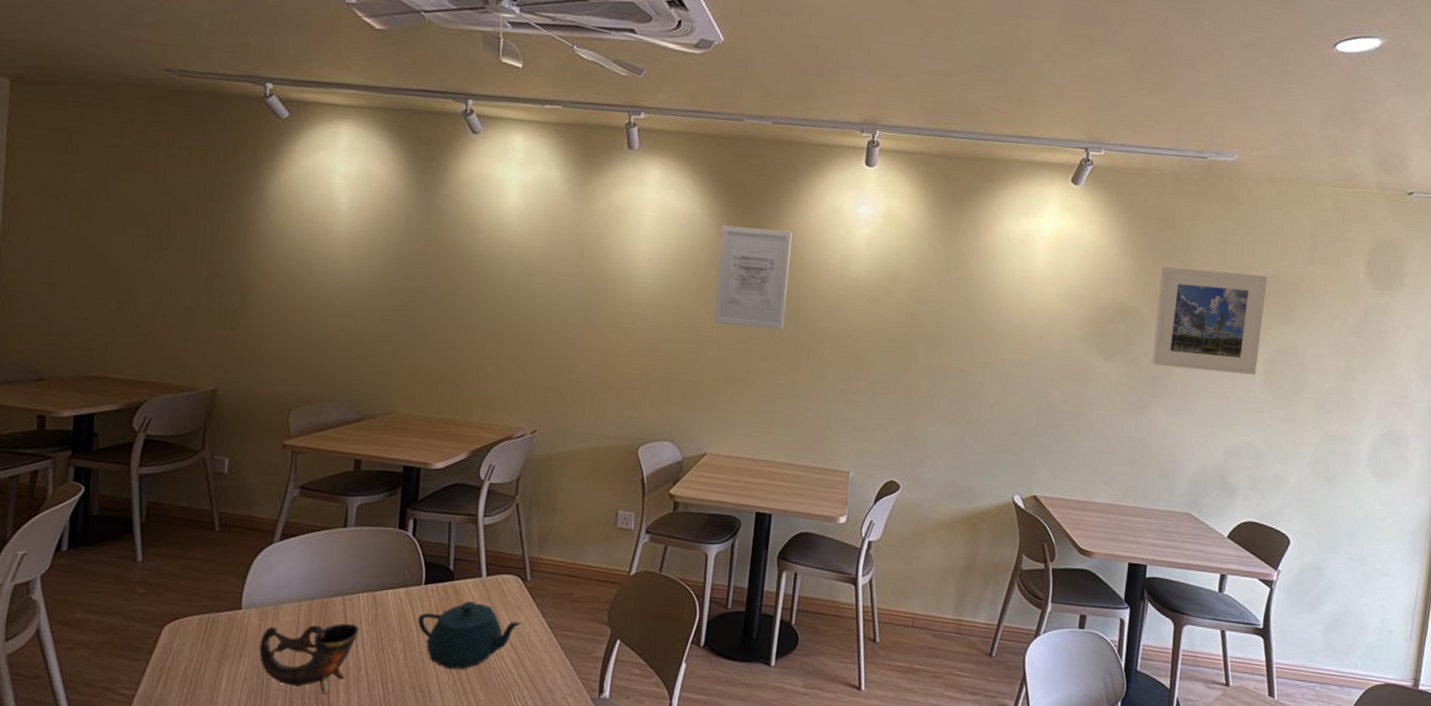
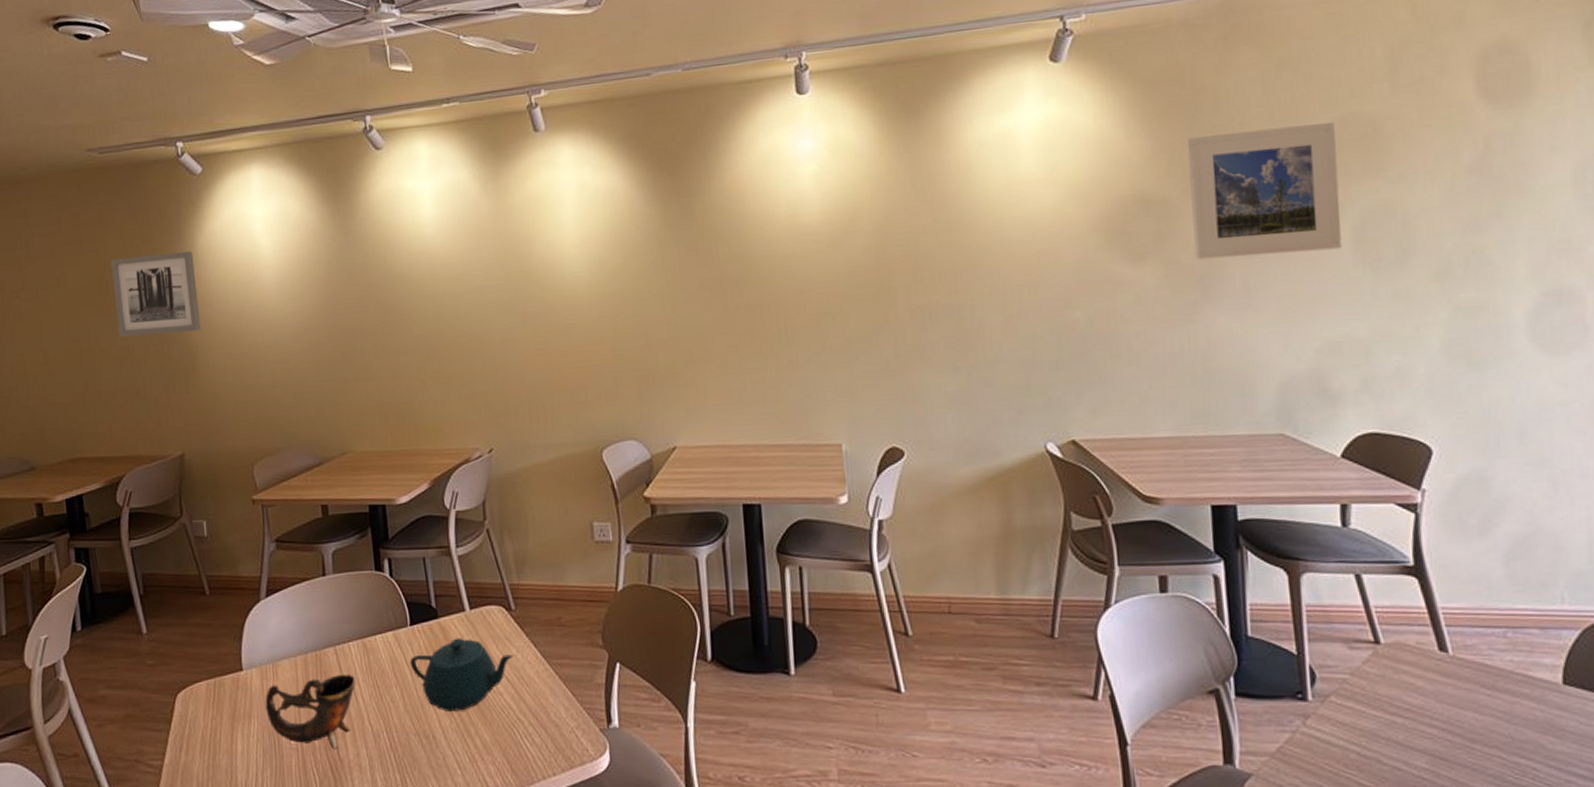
wall art: none [166,184,264,271] -> present [110,251,201,337]
wall art: present [713,225,792,329] -> none [649,184,737,302]

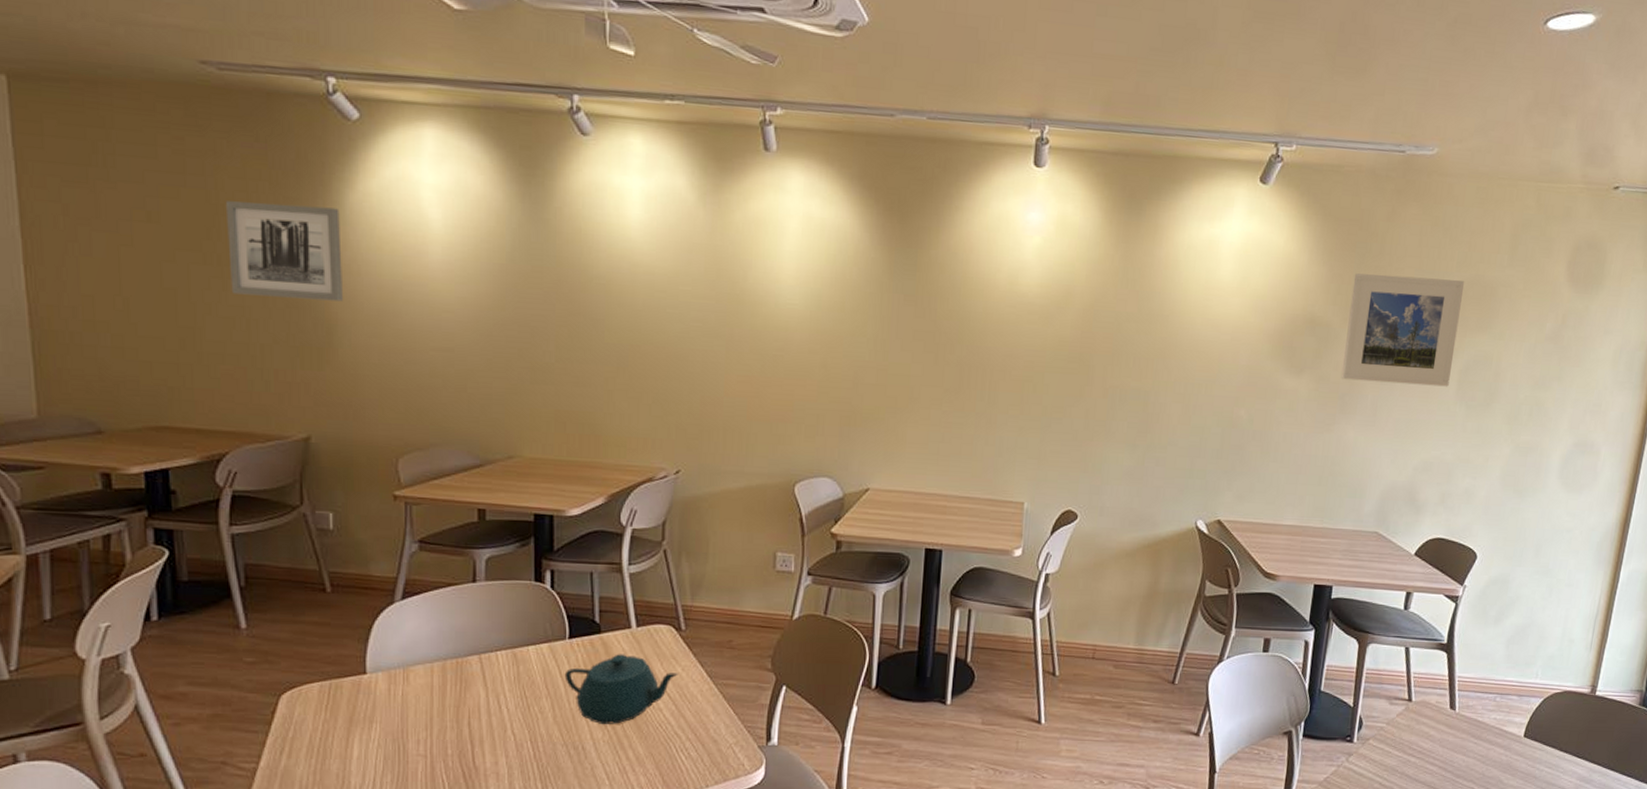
cup: present [265,674,356,750] -> none [391,683,500,757]

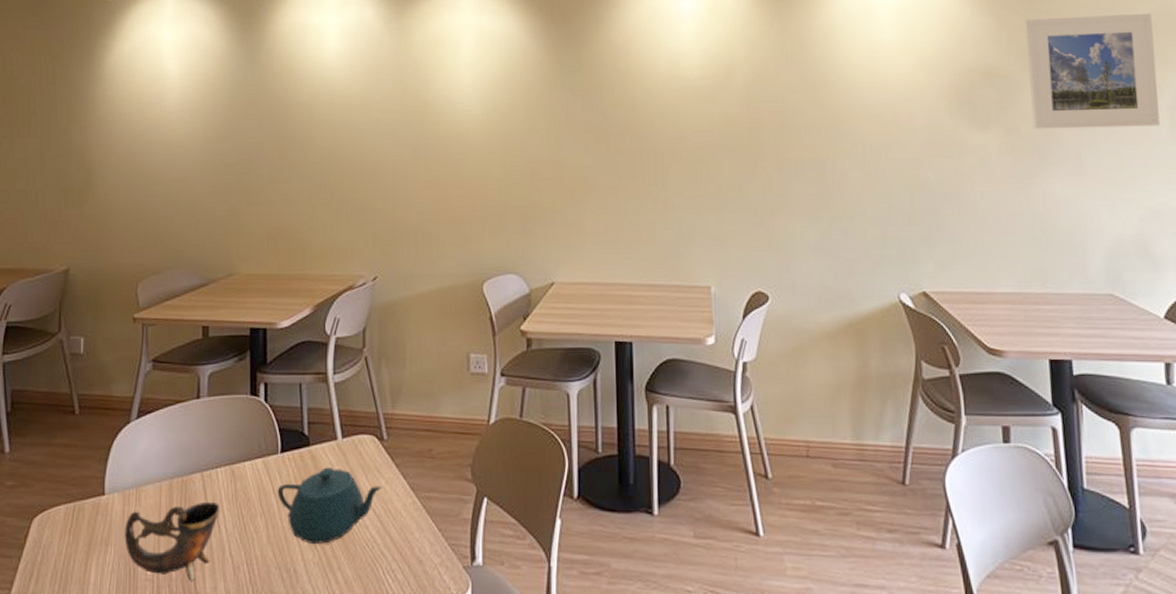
wall art: present [225,201,343,302] -> none [17,70,101,150]
cup: none [391,683,500,757] -> present [124,501,220,582]

